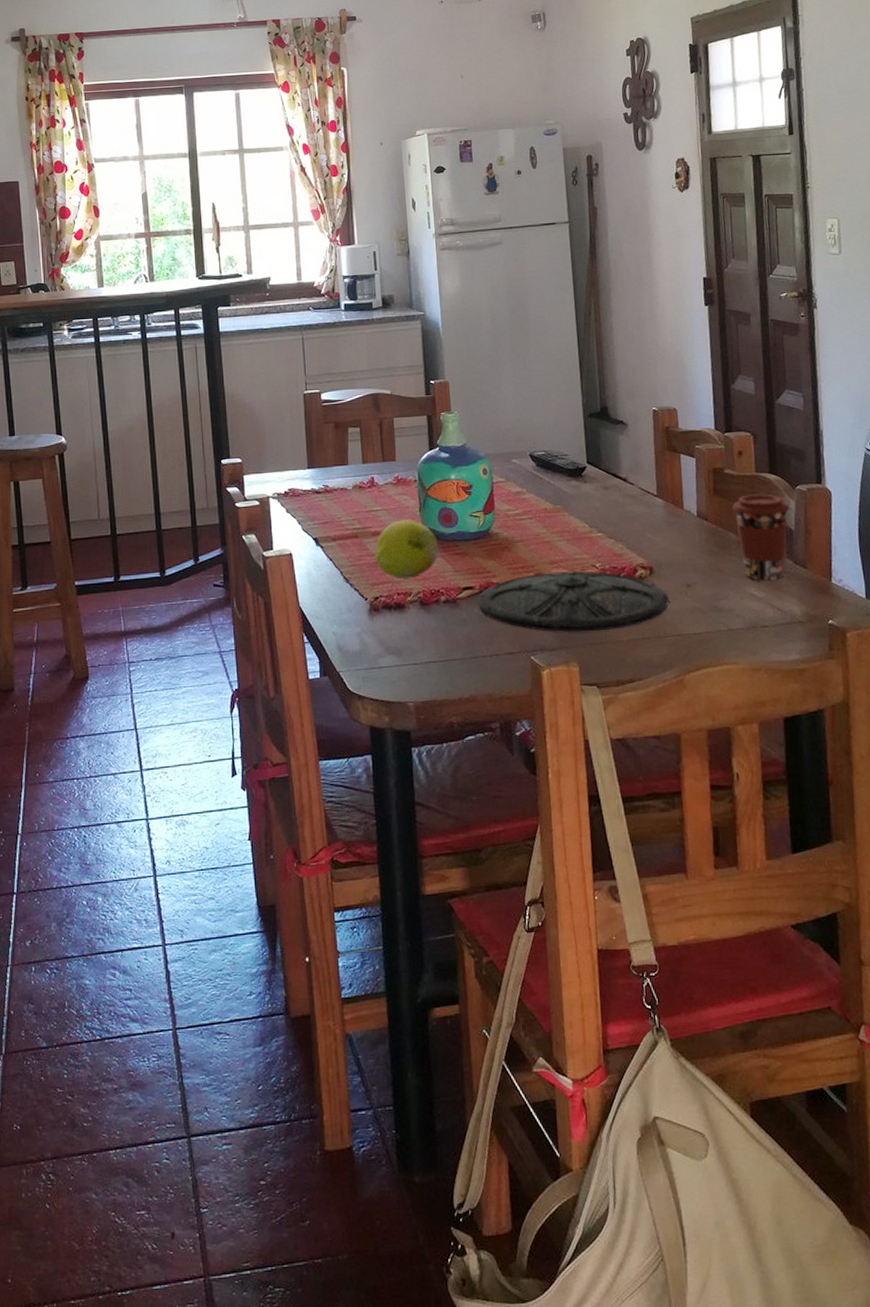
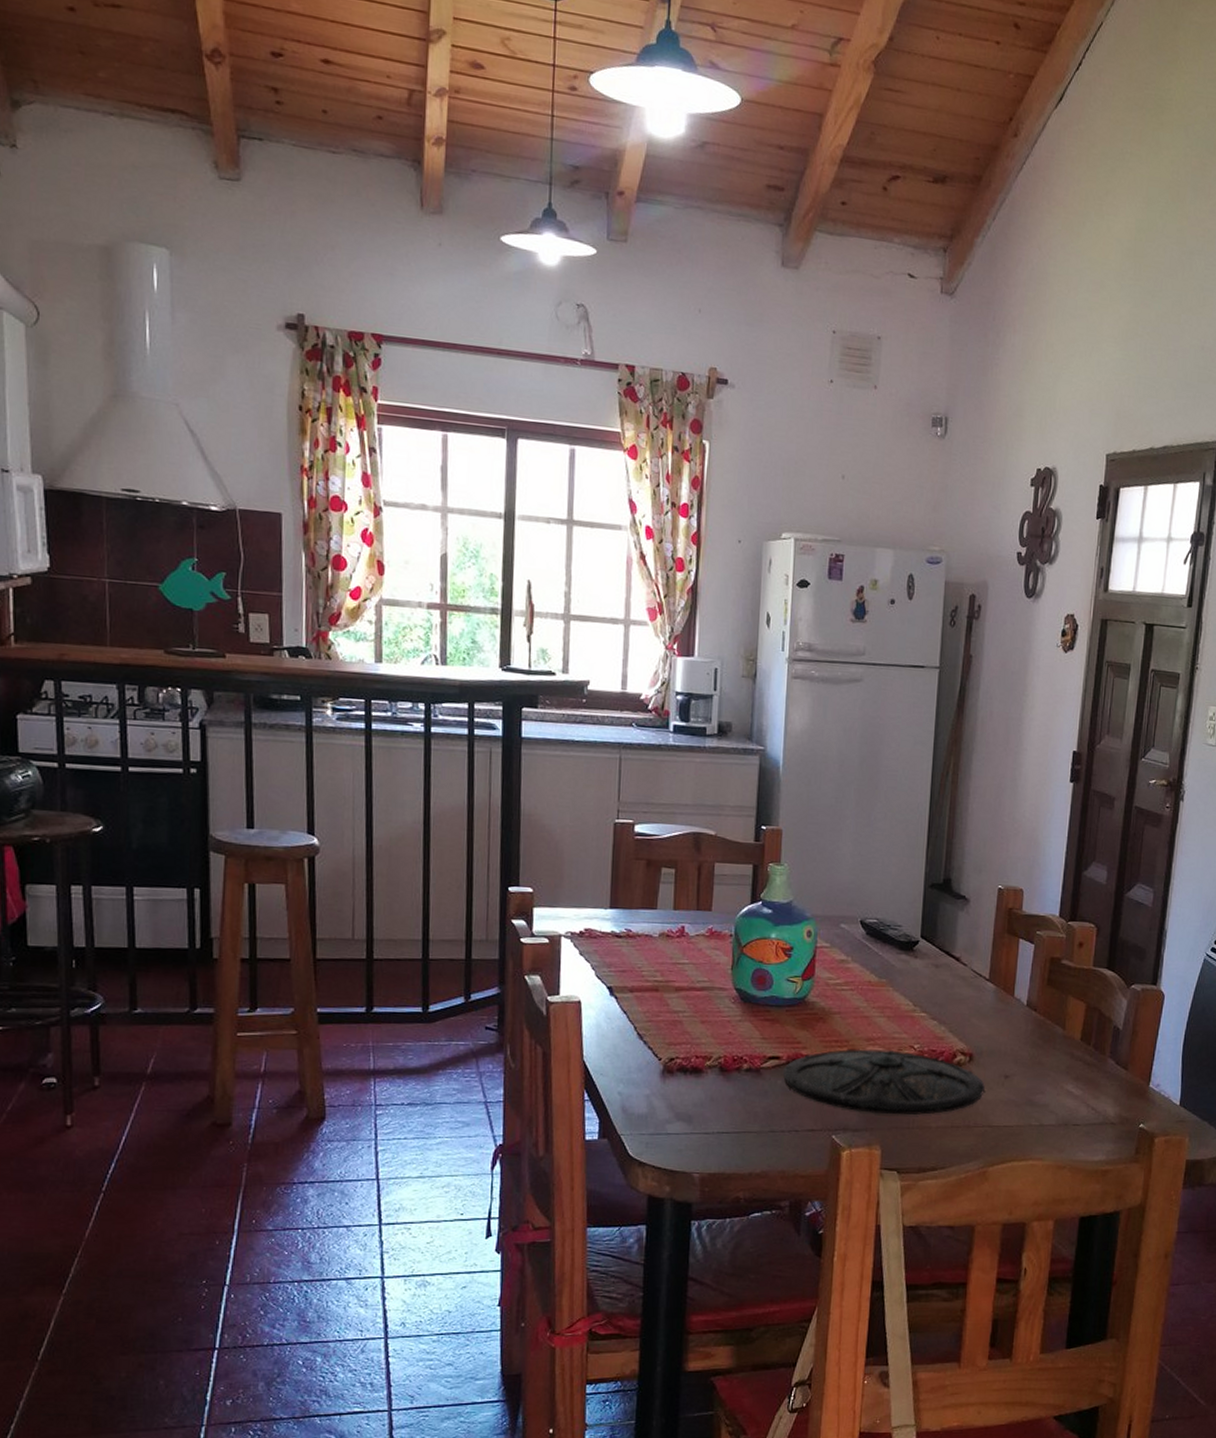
fruit: present [375,519,438,580] -> none [675,977,748,1042]
coffee cup: present [731,494,790,581] -> none [1063,988,1121,1079]

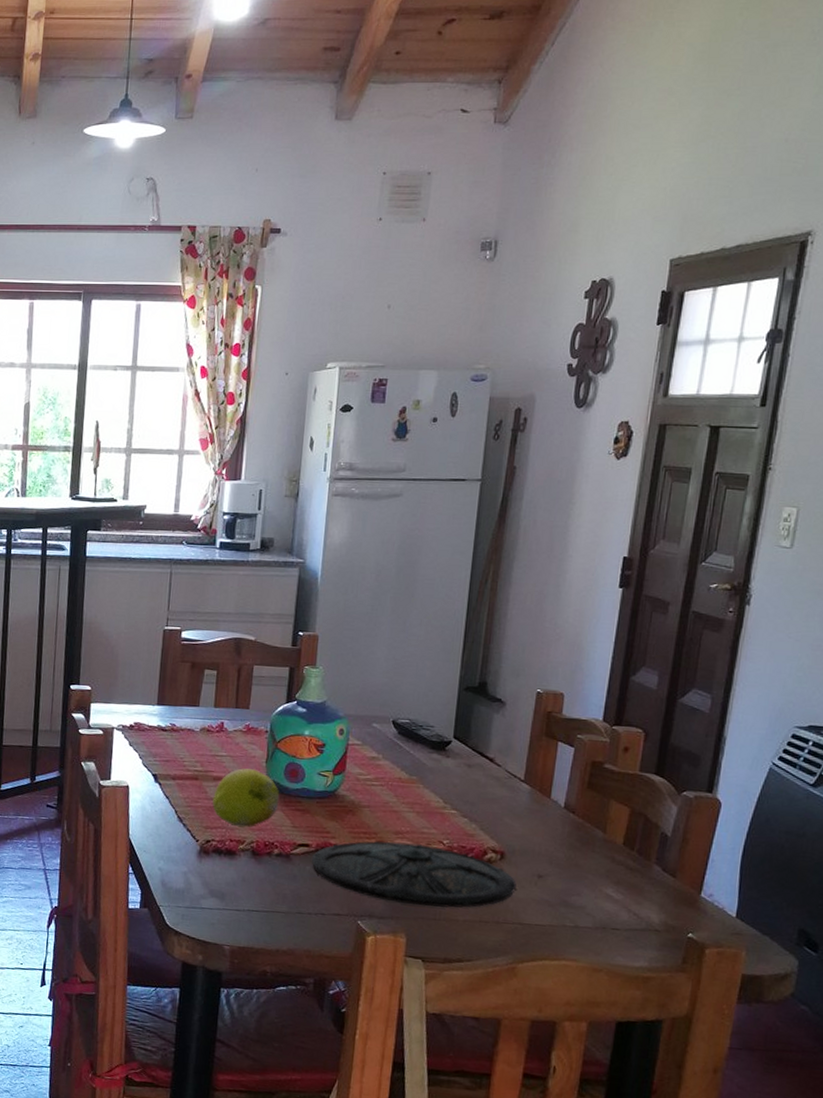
fruit: none [675,977,748,1042] -> present [212,768,280,828]

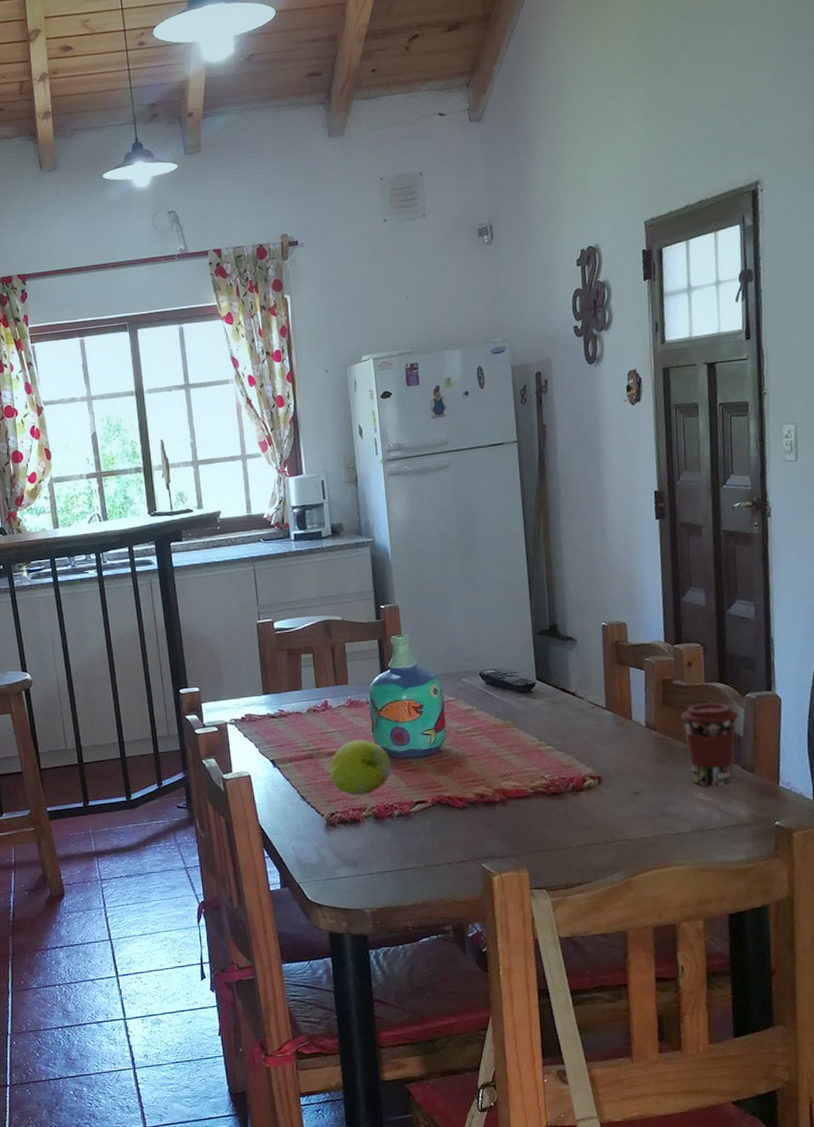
plate: present [312,840,516,908] -> none [430,782,617,841]
coffee cup: none [604,793,671,885] -> present [680,703,739,786]

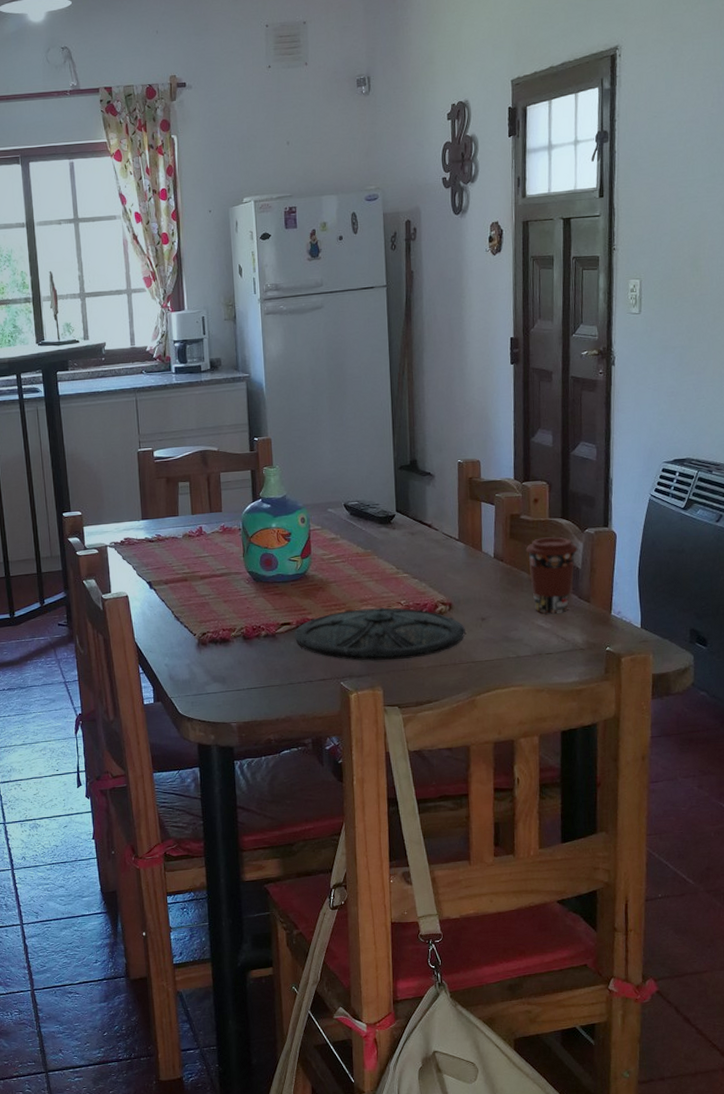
fruit: present [330,739,391,796] -> none [202,564,260,617]
plate: none [430,782,617,841] -> present [295,607,465,661]

